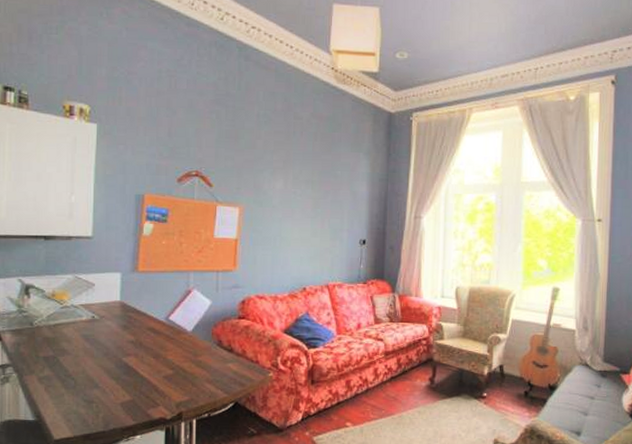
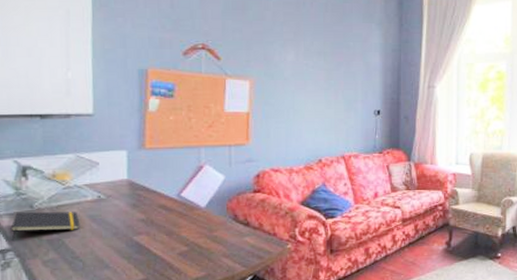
notepad: none [11,328,73,356] -> present [10,211,79,240]

